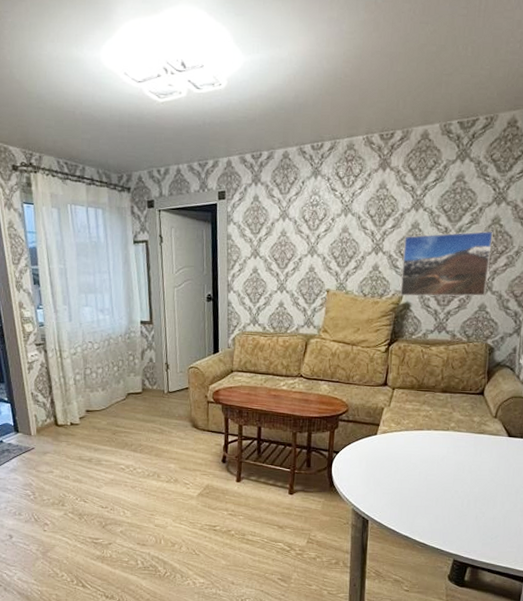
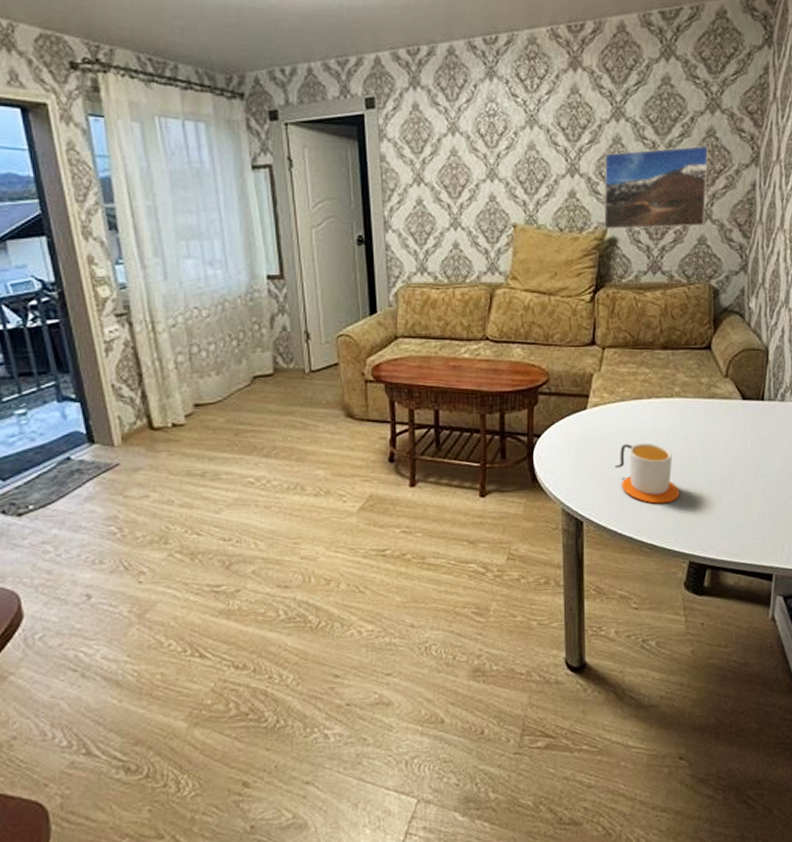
mug: none [396,464,450,513] -> present [614,442,680,504]

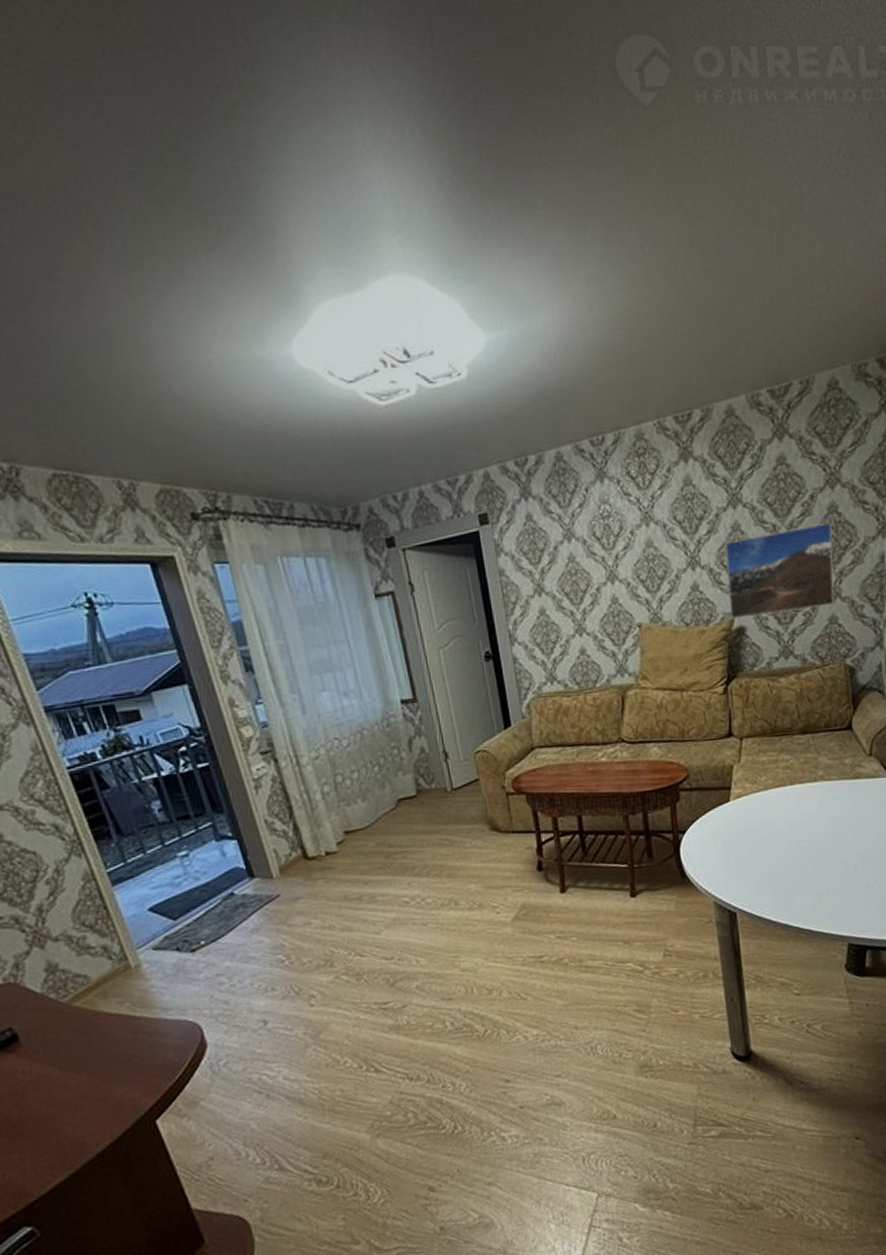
mug: present [614,442,680,504] -> none [763,829,833,890]

